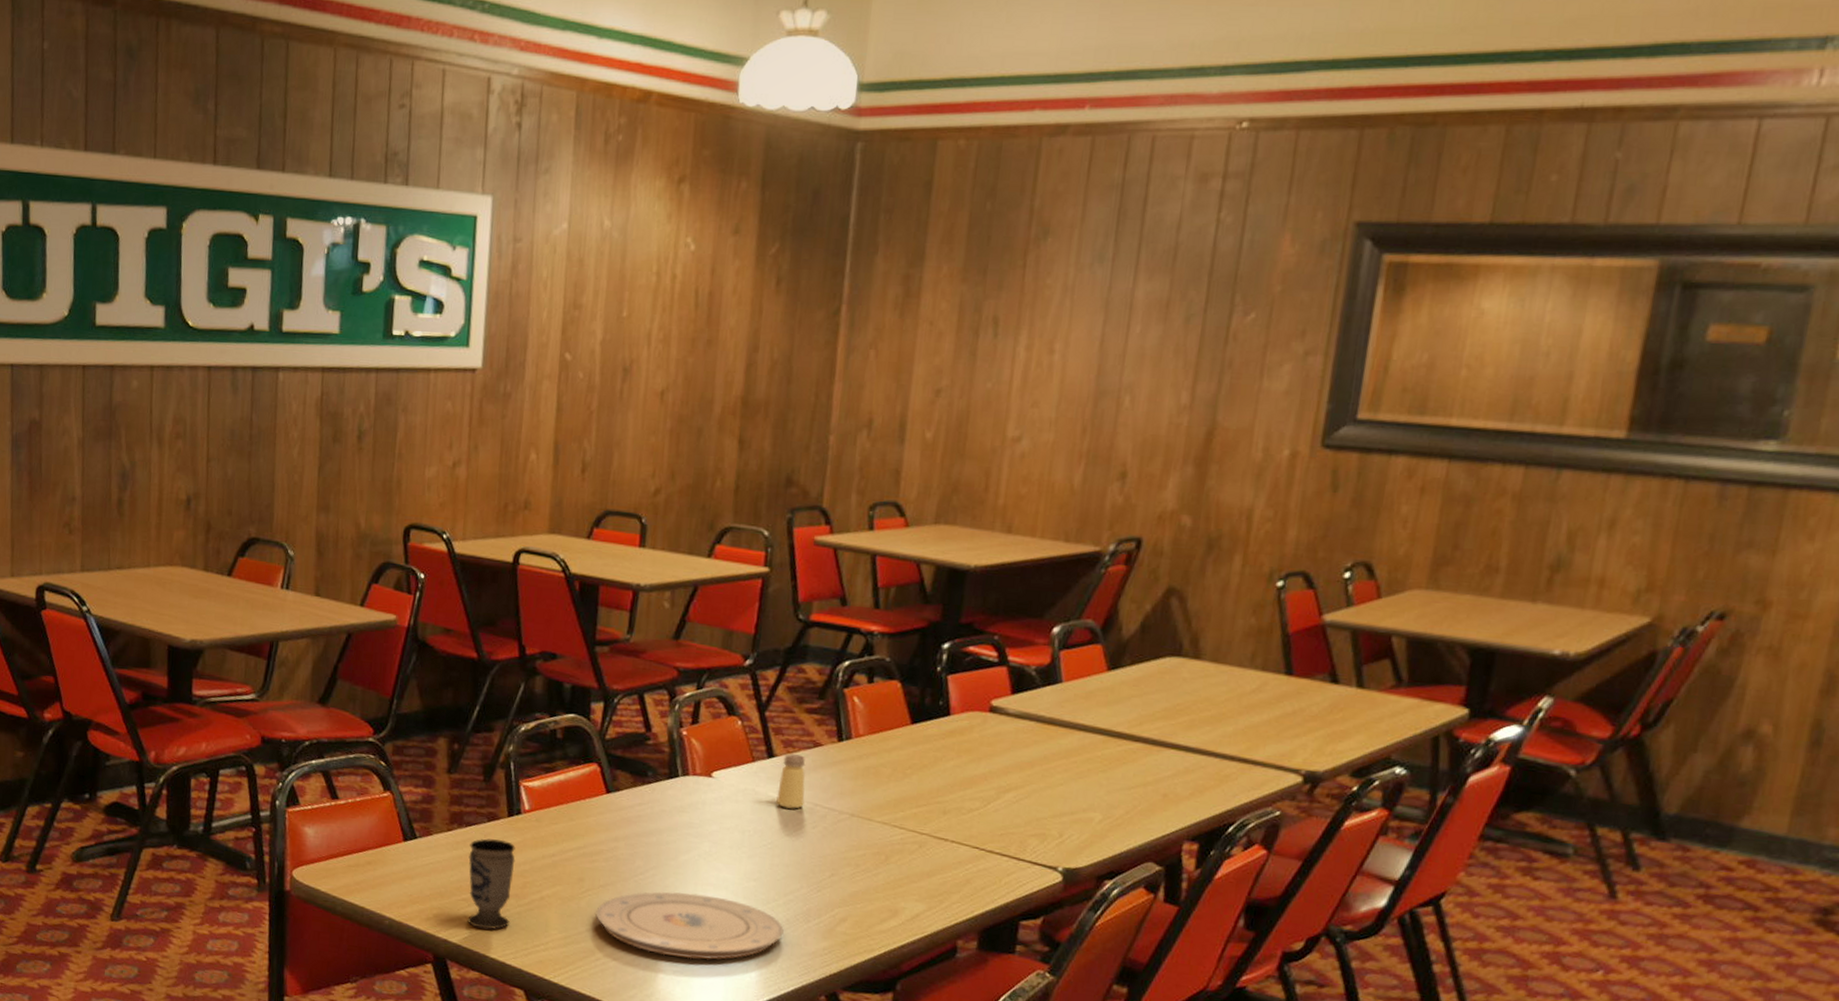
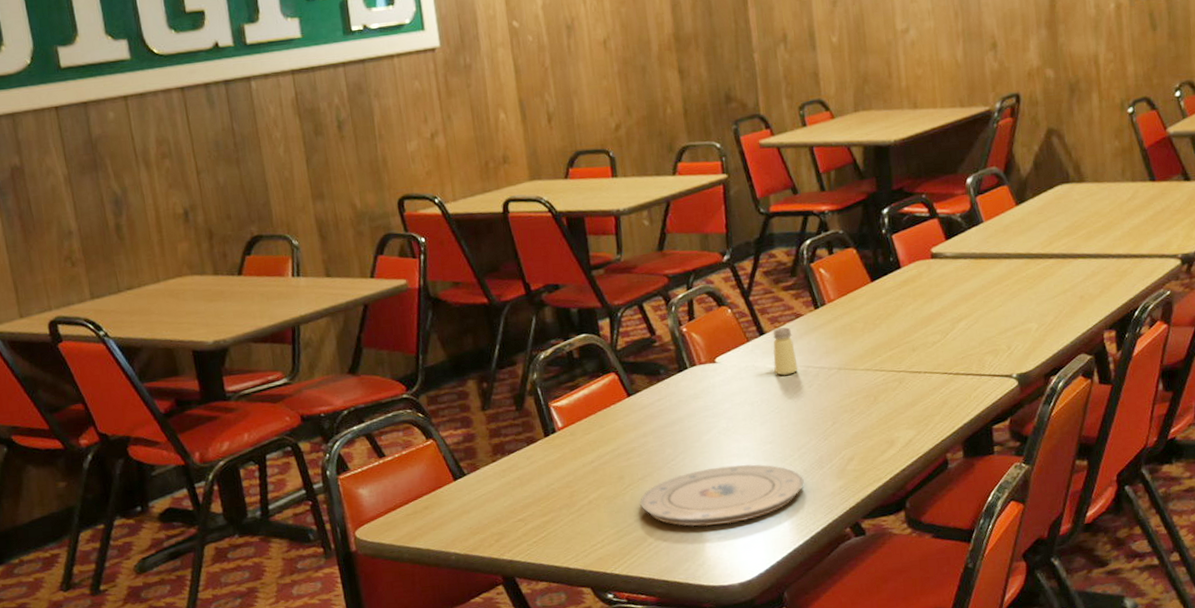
cup: present [467,838,515,930] -> none [515,458,566,543]

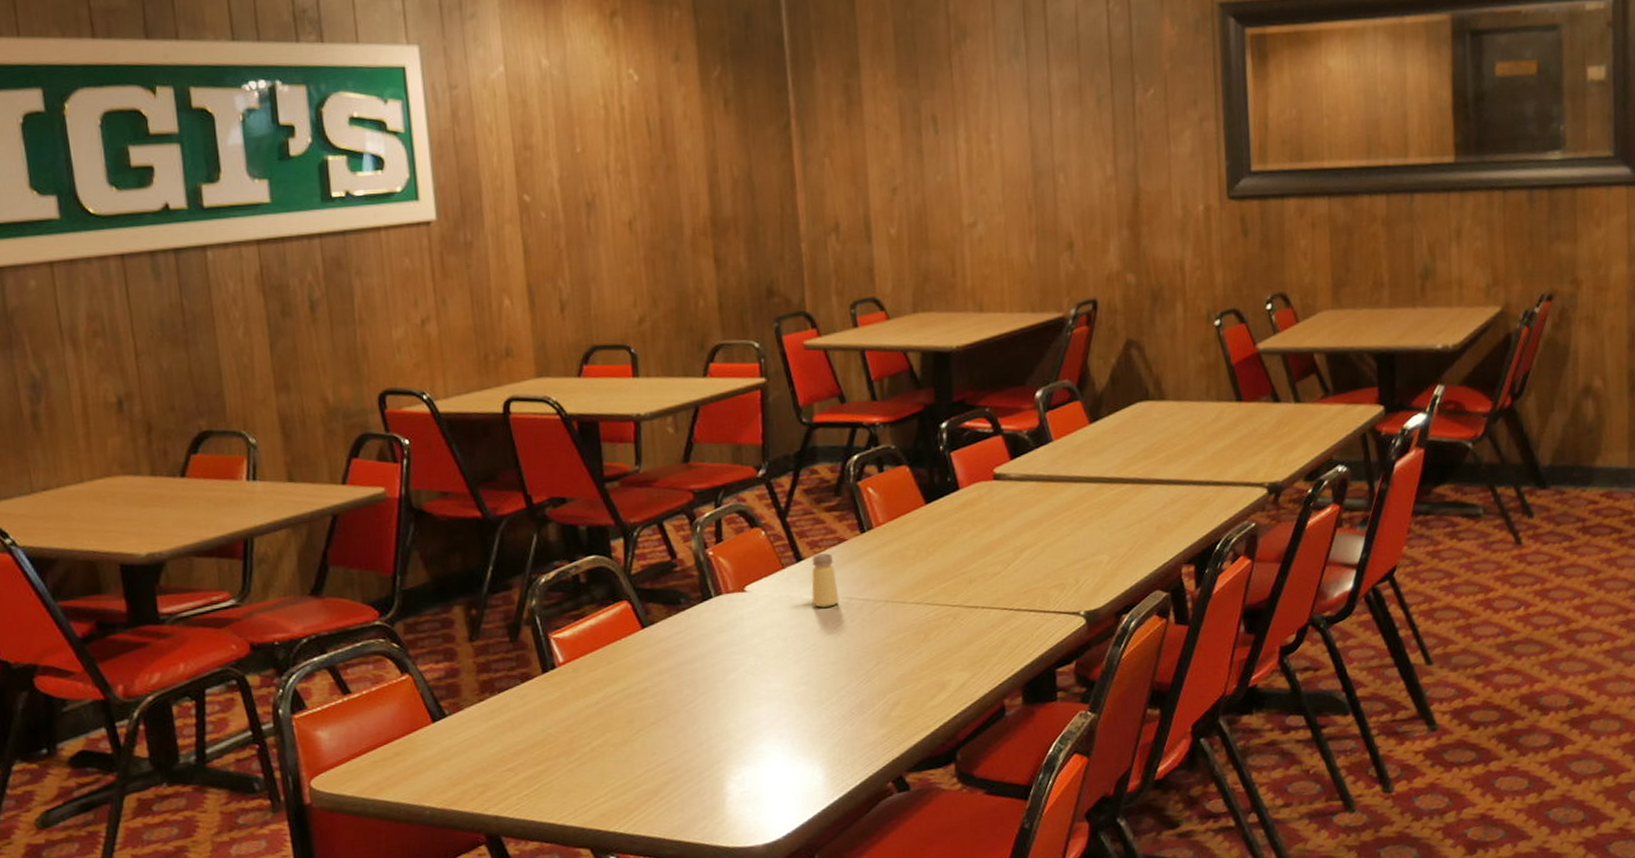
plate: present [640,464,804,527] -> none [651,708,842,779]

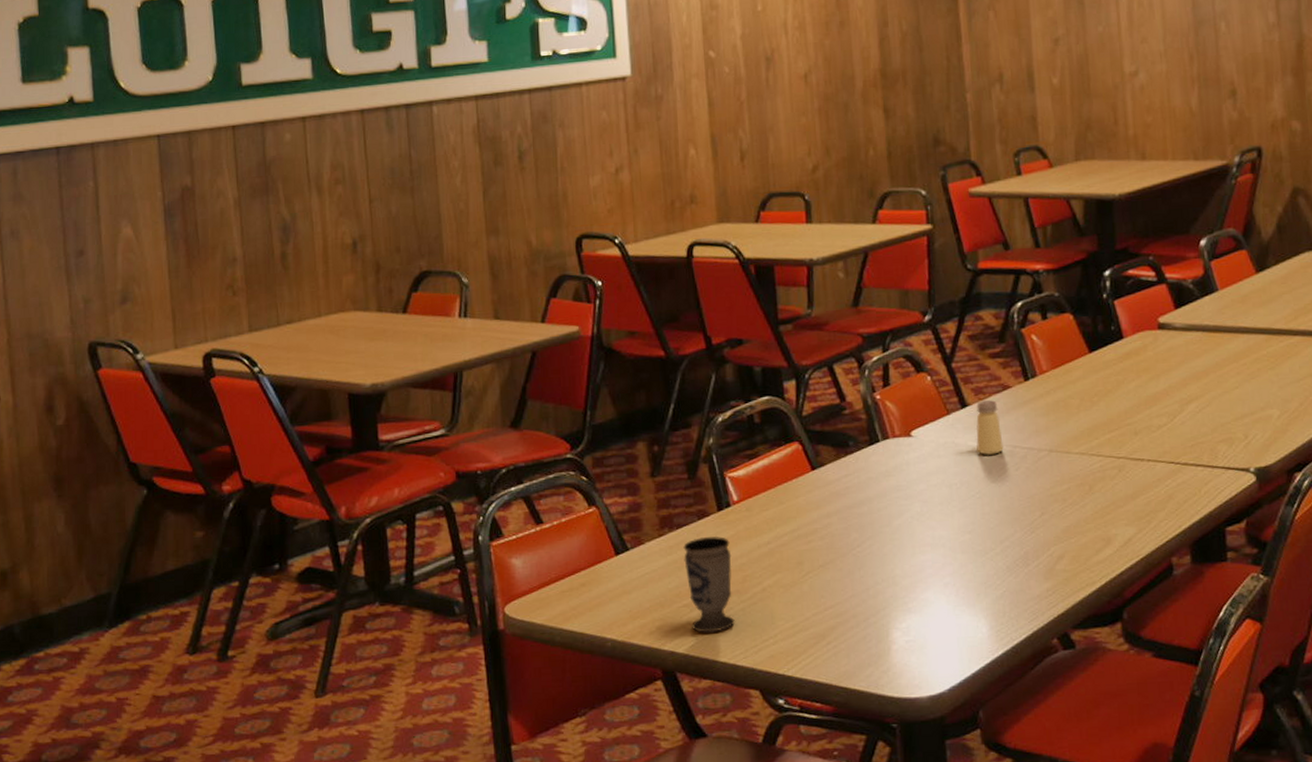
cup: none [506,698,563,796] -> present [683,535,735,633]

